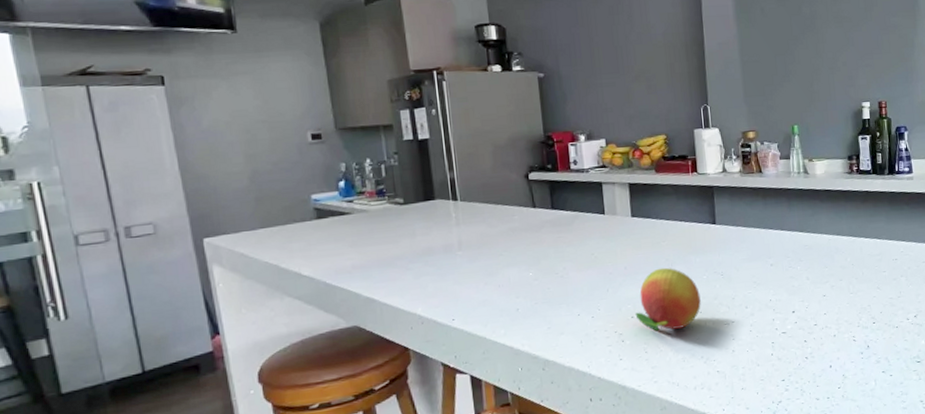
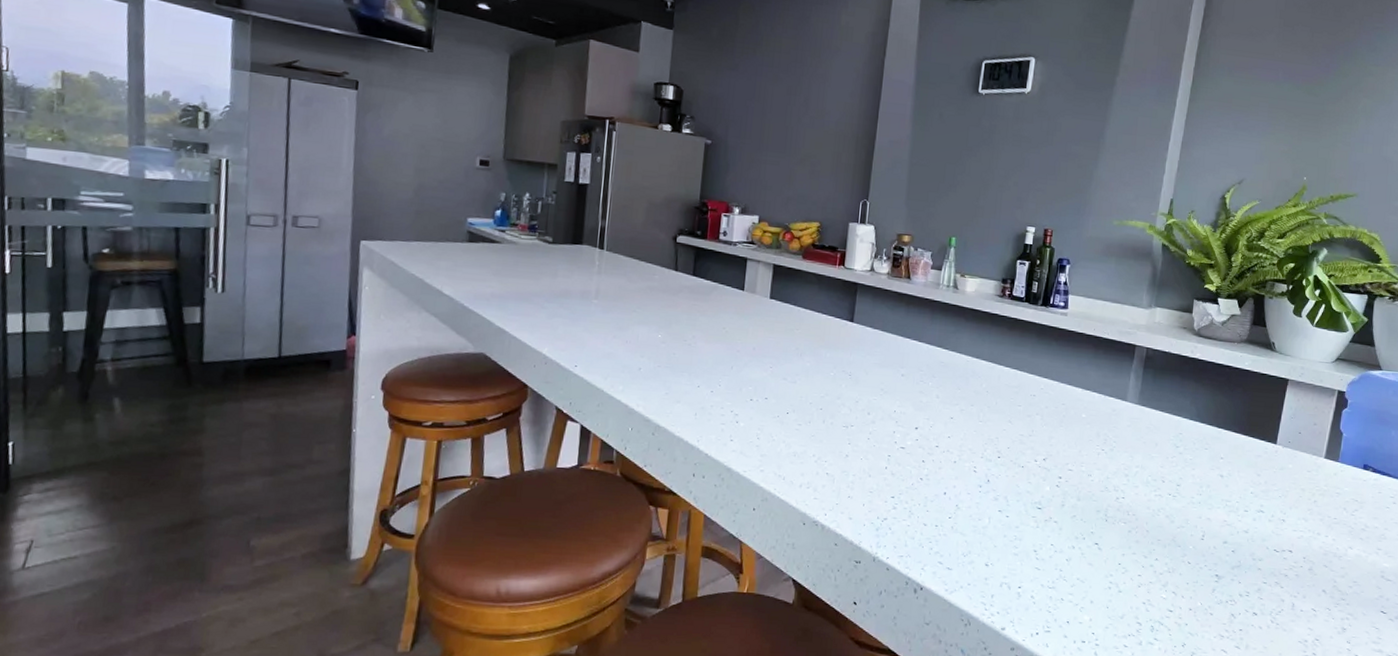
fruit: present [635,267,701,331] -> none [754,355,824,422]

